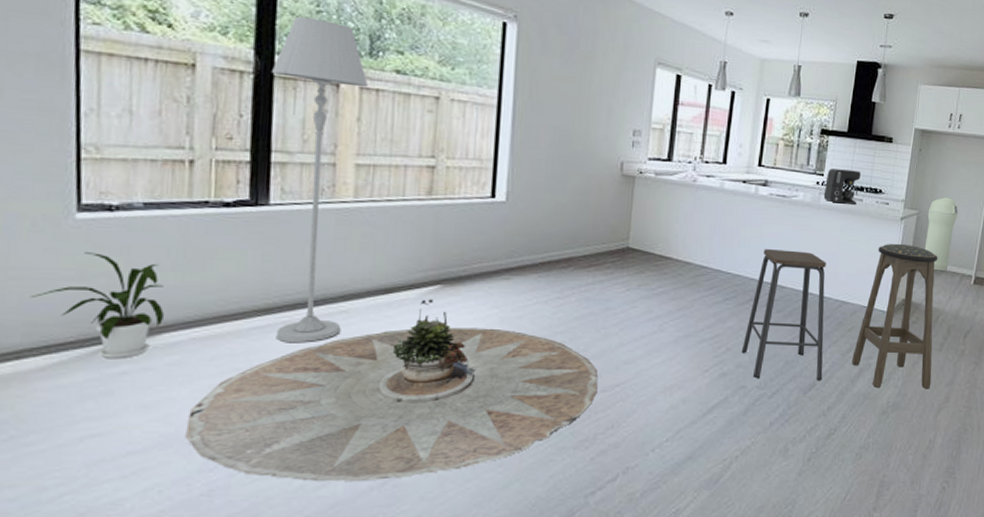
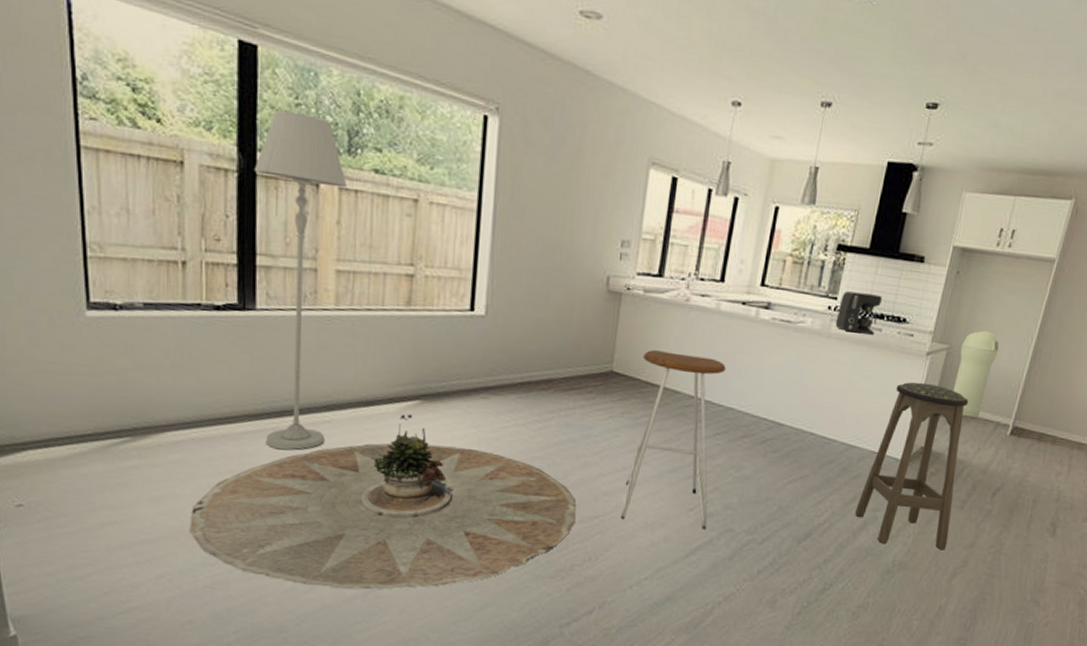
house plant: present [29,252,164,360] -> none [52,349,166,454]
bar stool: none [641,226,732,388] -> present [621,350,726,529]
bar stool: present [741,249,826,381] -> none [730,381,833,531]

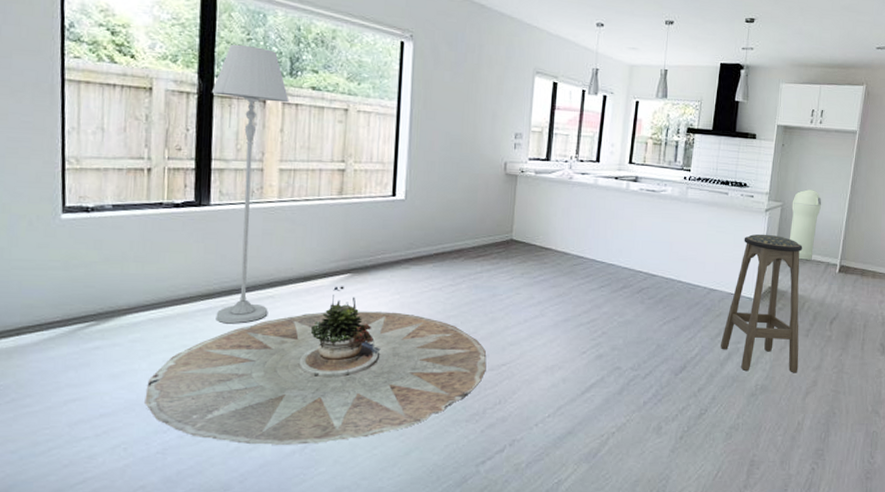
bar stool: present [621,350,726,529] -> none [525,220,605,369]
coffee maker: present [835,291,882,336] -> none [690,164,726,199]

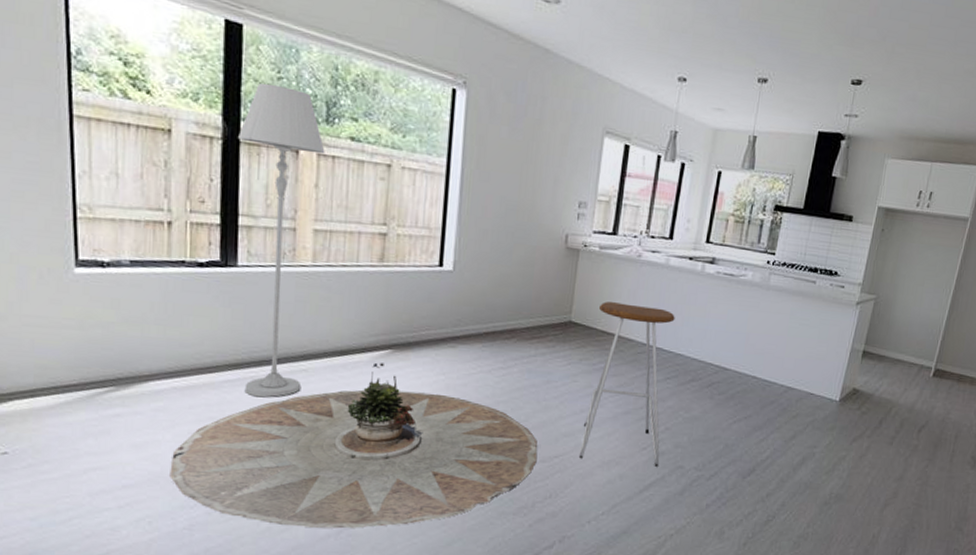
bar stool: none [525,220,605,369] -> present [580,301,675,467]
stool: present [721,234,803,373] -> none [795,329,895,483]
trash can: present [789,189,822,260] -> none [880,282,921,361]

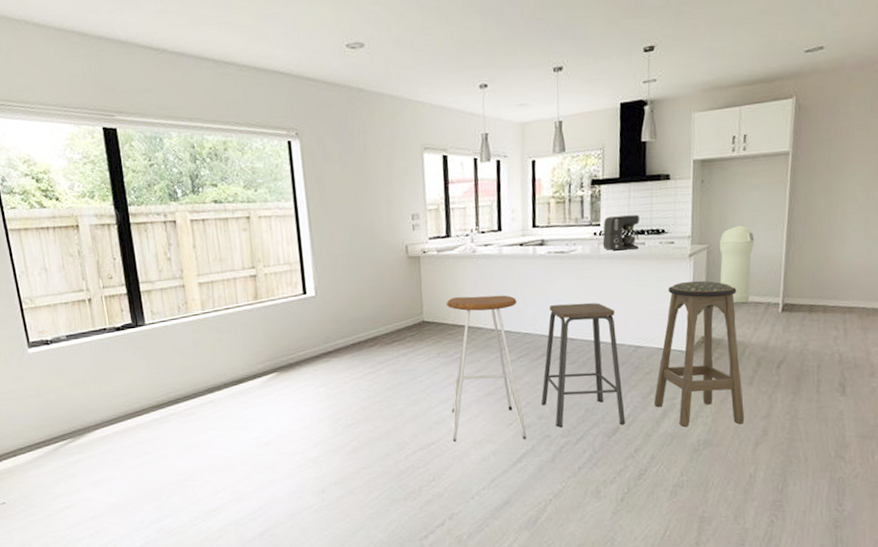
area rug: present [170,362,538,529] -> none [122,385,416,534]
floor lamp: present [238,83,325,398] -> none [128,171,211,430]
bar stool: none [680,329,773,467] -> present [541,302,626,428]
coffee maker: none [773,247,816,288] -> present [602,214,639,251]
stool: none [795,329,895,483] -> present [654,280,745,428]
trash can: none [880,282,921,361] -> present [719,225,755,304]

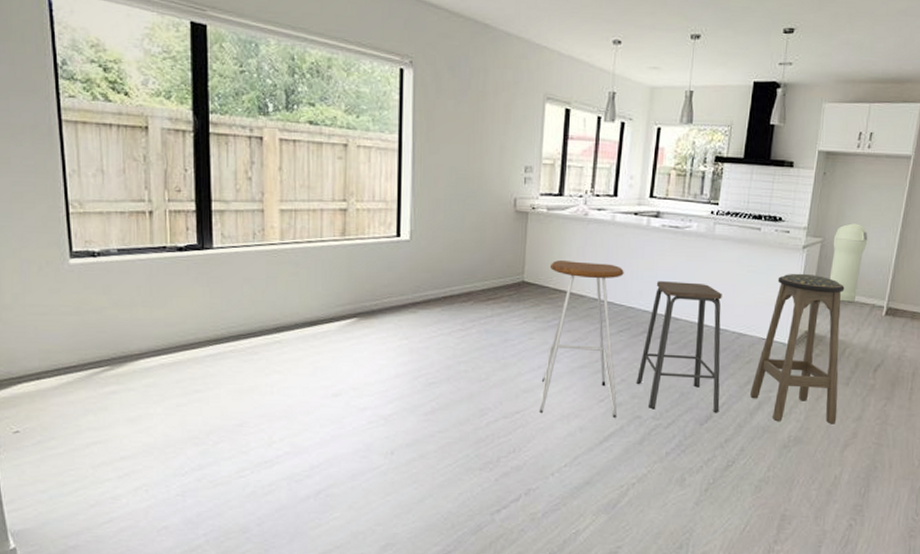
coffee maker: present [602,214,639,251] -> none [718,197,758,235]

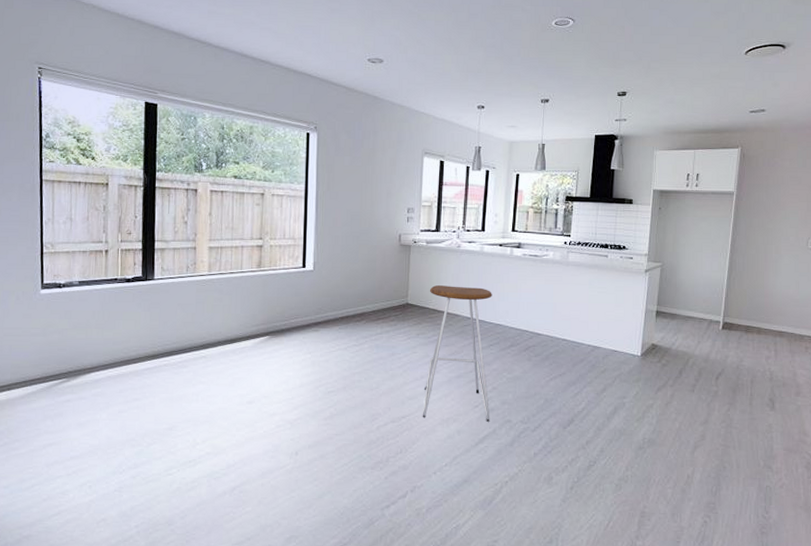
bar stool: present [636,281,722,413] -> none [505,302,580,418]
stool: present [750,273,845,424] -> none [607,293,686,428]
trash can: present [829,223,868,302] -> none [670,250,702,318]

